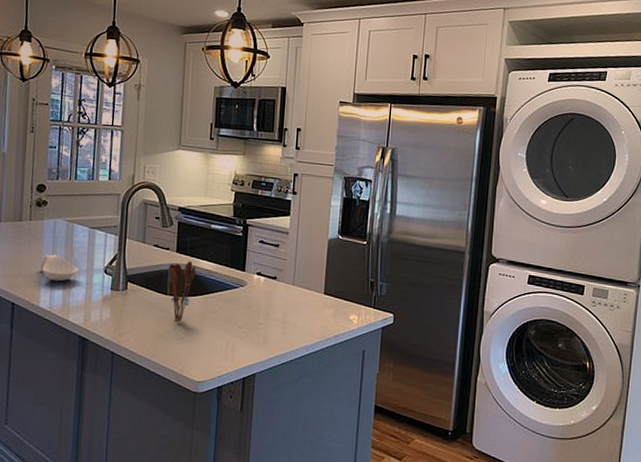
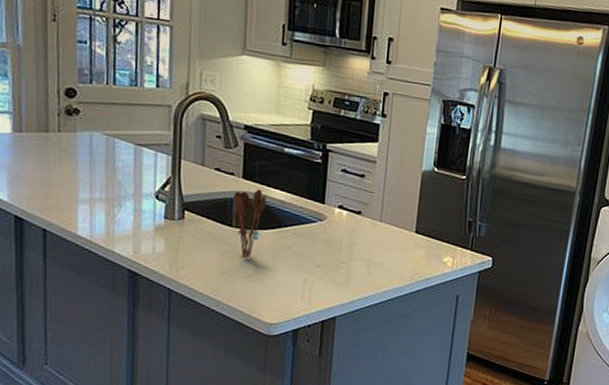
spoon rest: present [39,254,78,282] -> none [74,174,123,207]

